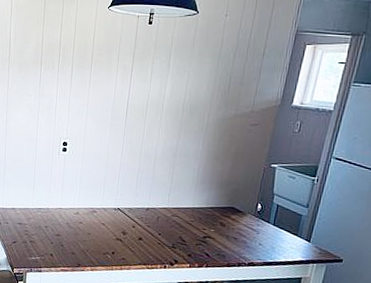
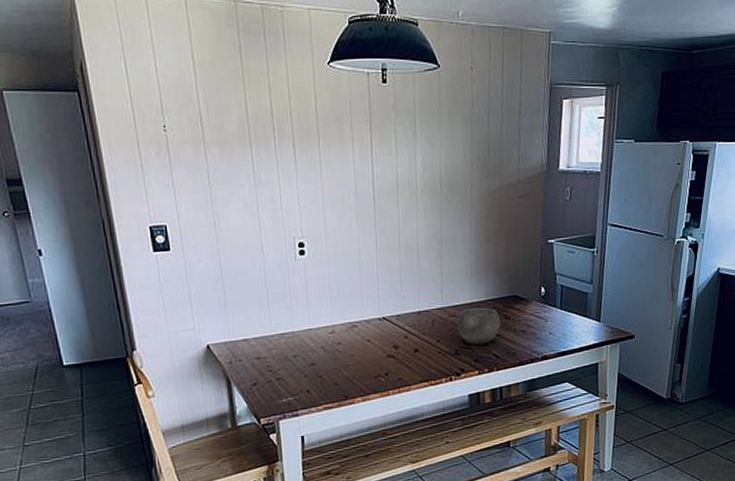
bowl: none [177,212,217,243] -> present [456,307,501,345]

